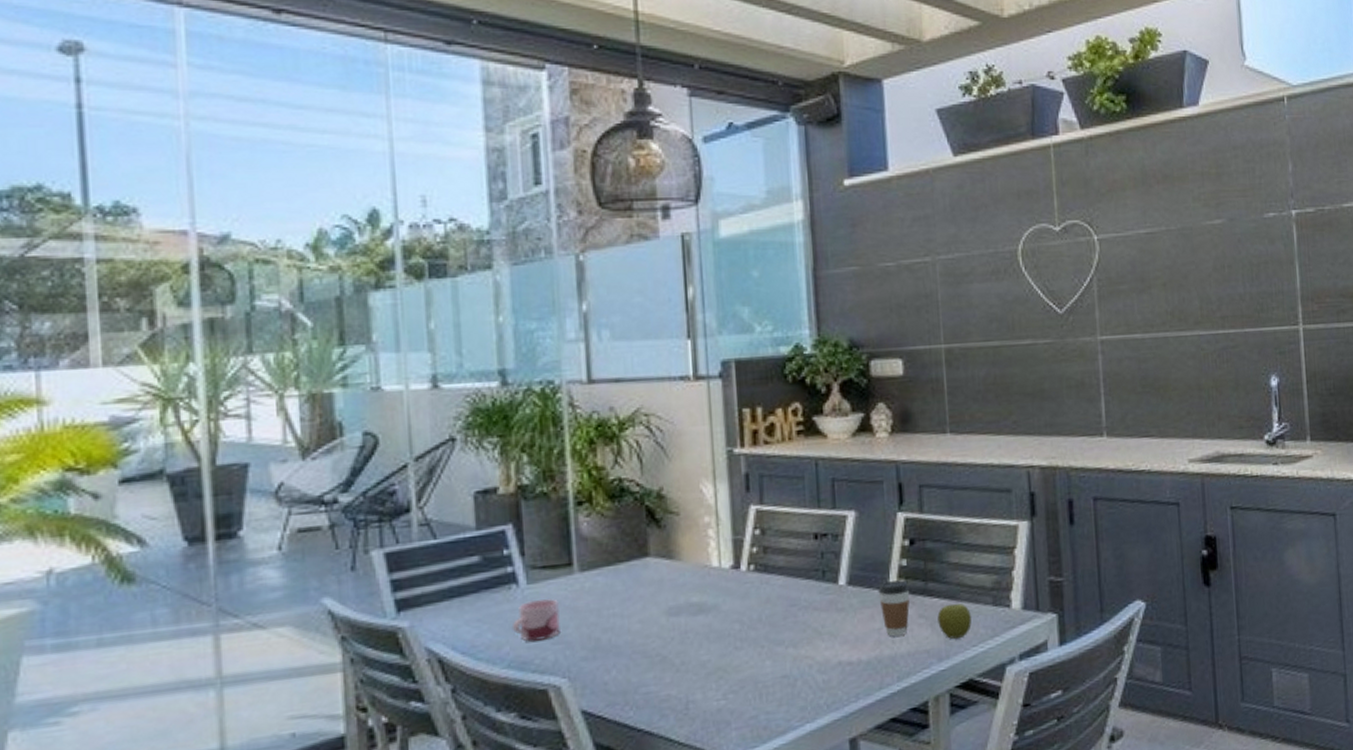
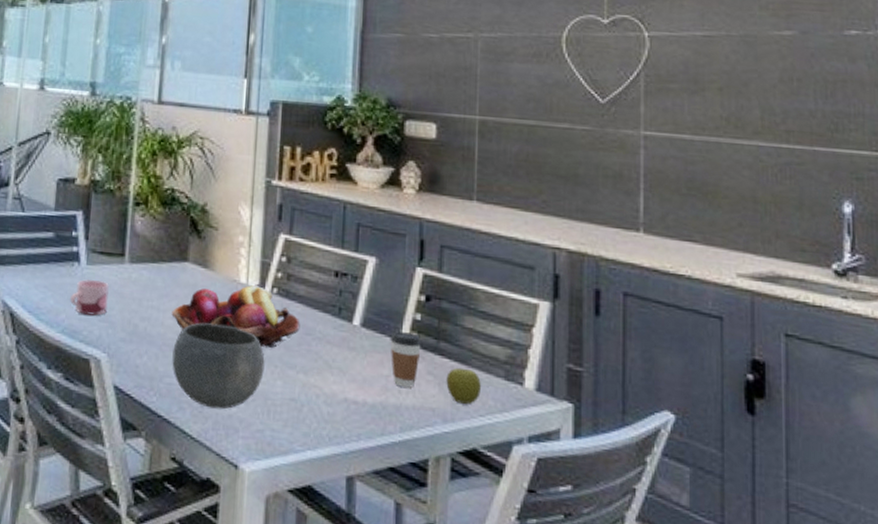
fruit basket: none [638,566,784,632] -> present [171,285,300,349]
bowl: none [645,615,751,708] -> present [172,322,265,410]

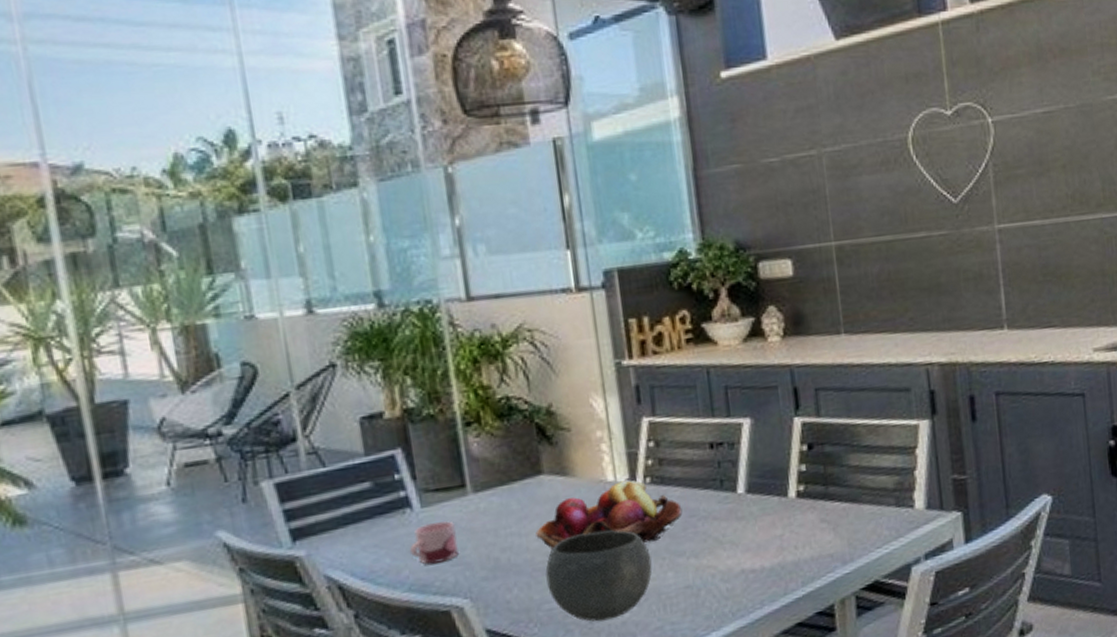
coffee cup: present [390,331,421,388] -> none [778,485,811,543]
apple: present [446,367,481,405] -> none [839,506,875,542]

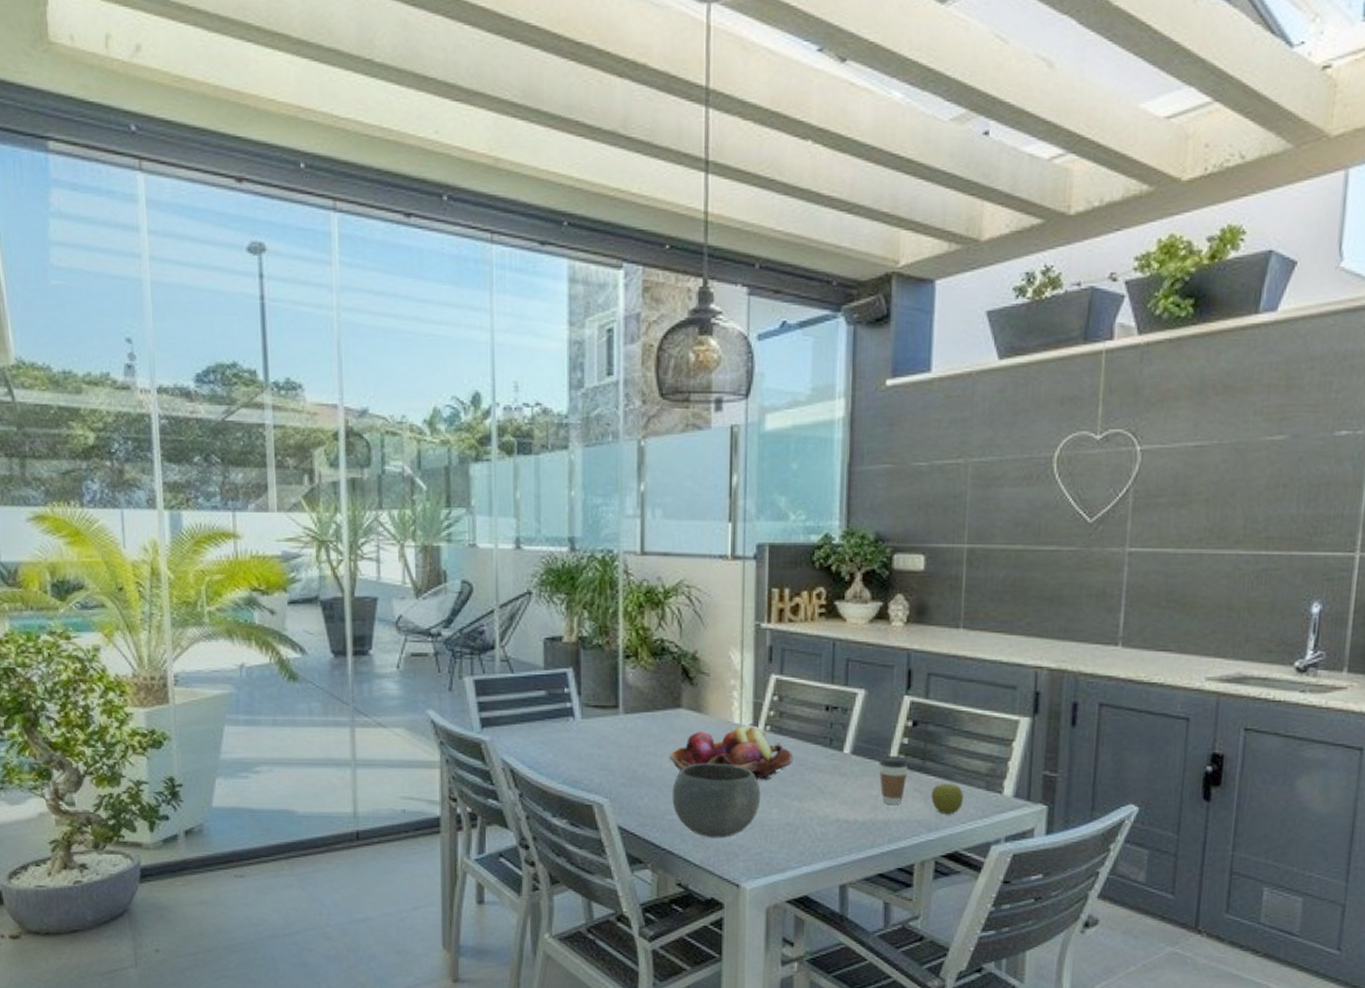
mug: present [409,521,459,564] -> none [567,732,605,765]
coffee cup: none [778,485,811,543] -> present [879,756,908,804]
apple: none [839,506,875,542] -> present [931,783,963,815]

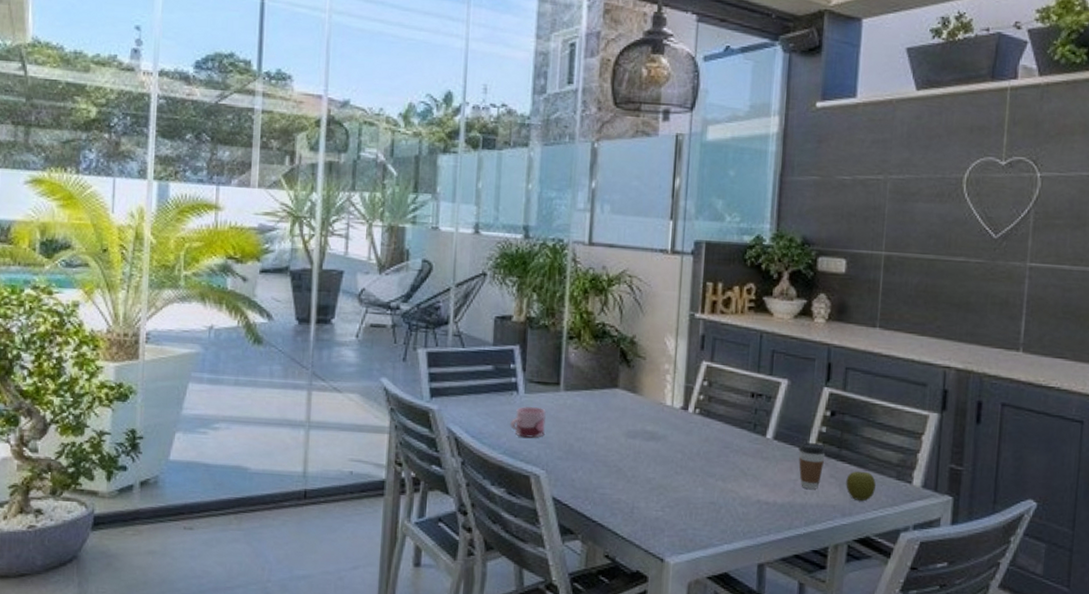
mug: none [567,732,605,765] -> present [509,406,546,438]
fruit basket: present [669,725,793,781] -> none [604,407,720,461]
bowl: present [672,763,761,838] -> none [604,441,688,514]

